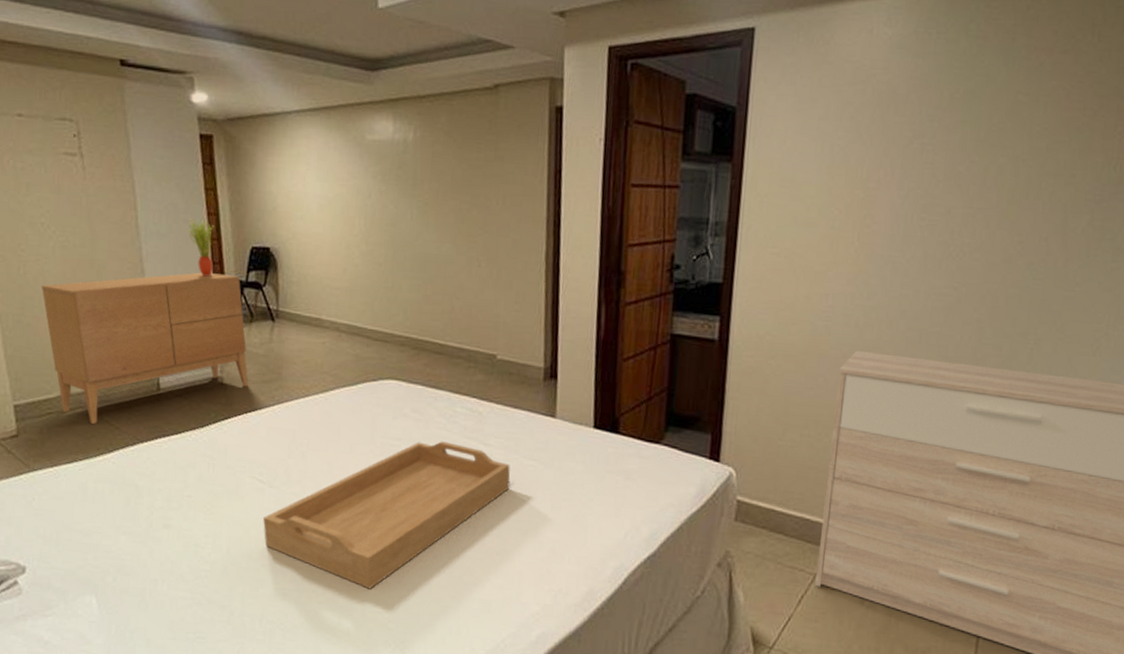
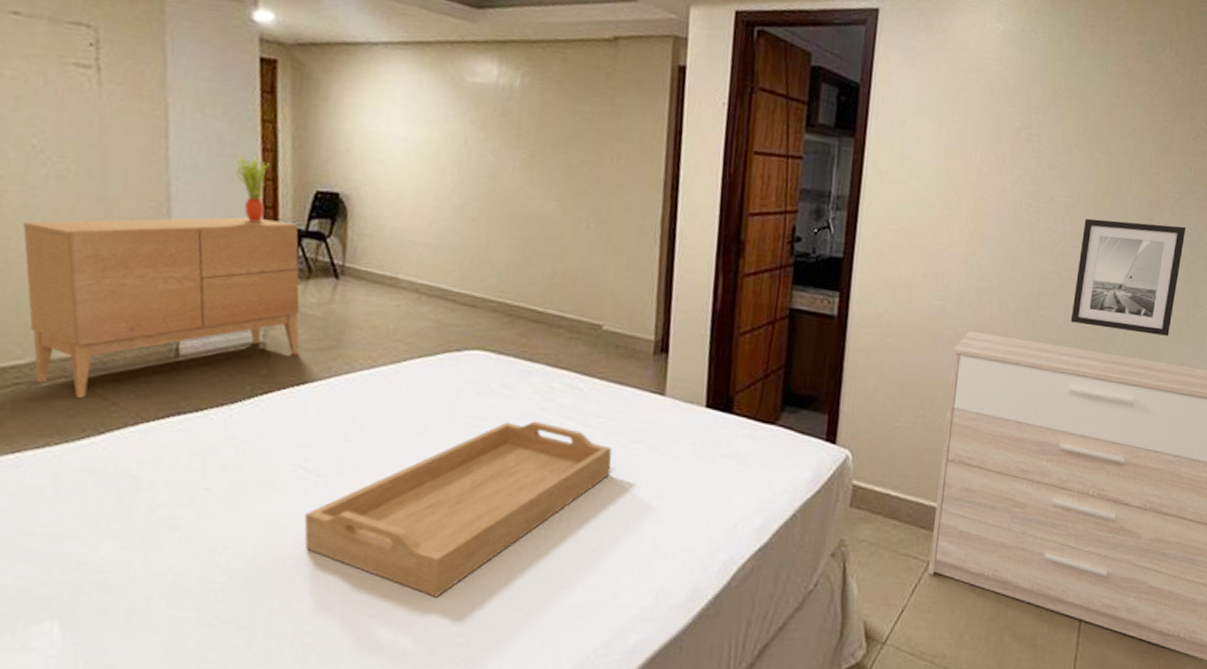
wall art: none [968,229,1108,350] -> present [1070,218,1186,336]

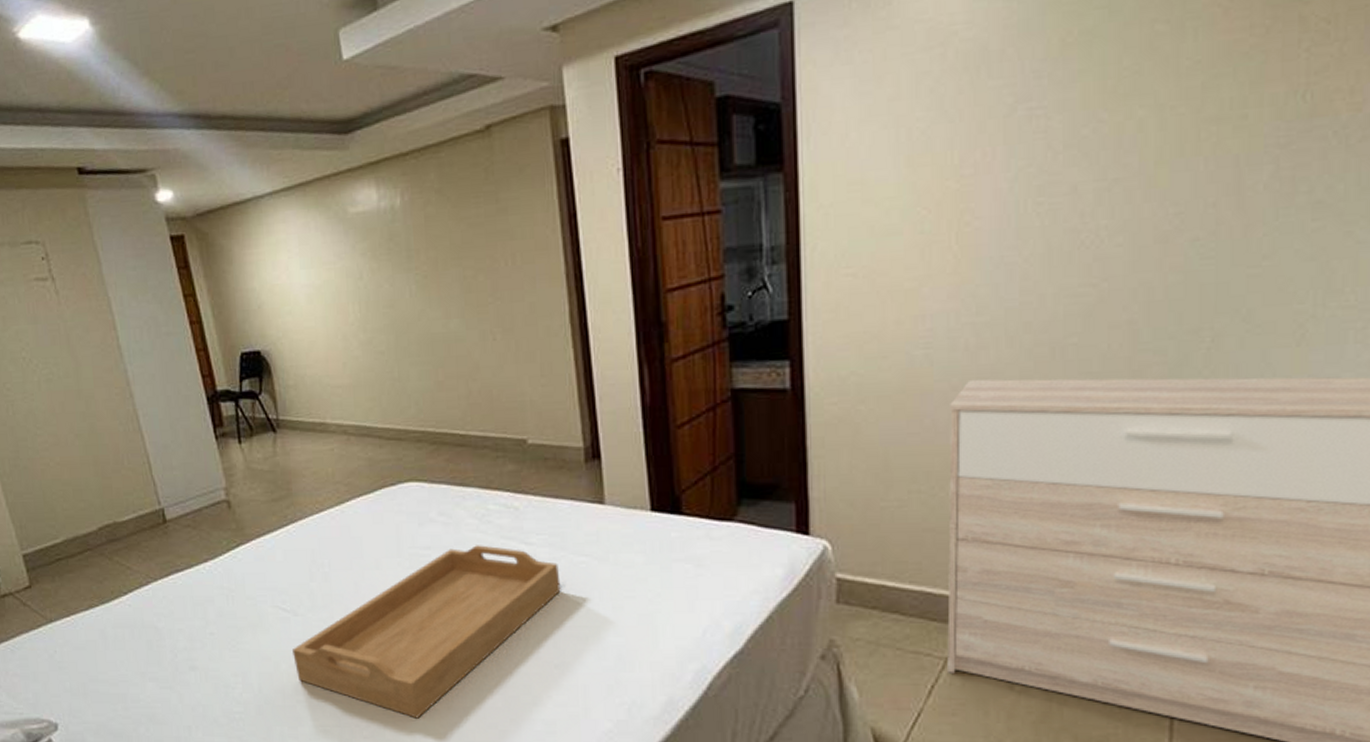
sideboard: present [22,217,300,399] -> none [31,386,257,567]
potted plant: present [234,153,270,223] -> none [171,330,204,393]
wall art: present [1070,218,1186,336] -> none [1119,182,1301,347]

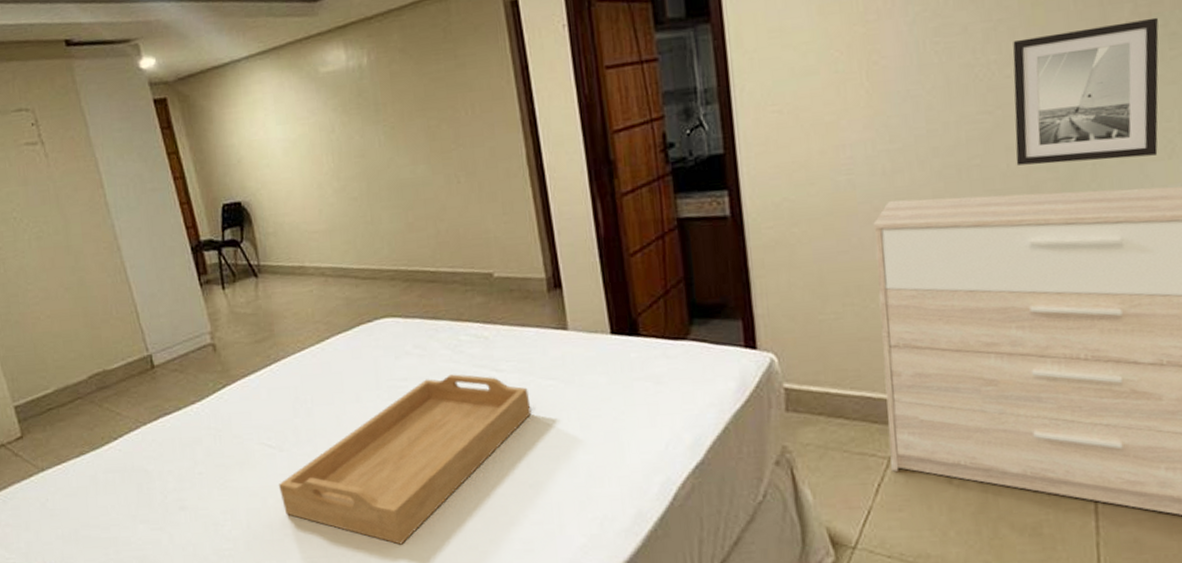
wall art: none [1119,182,1301,347] -> present [1013,17,1159,166]

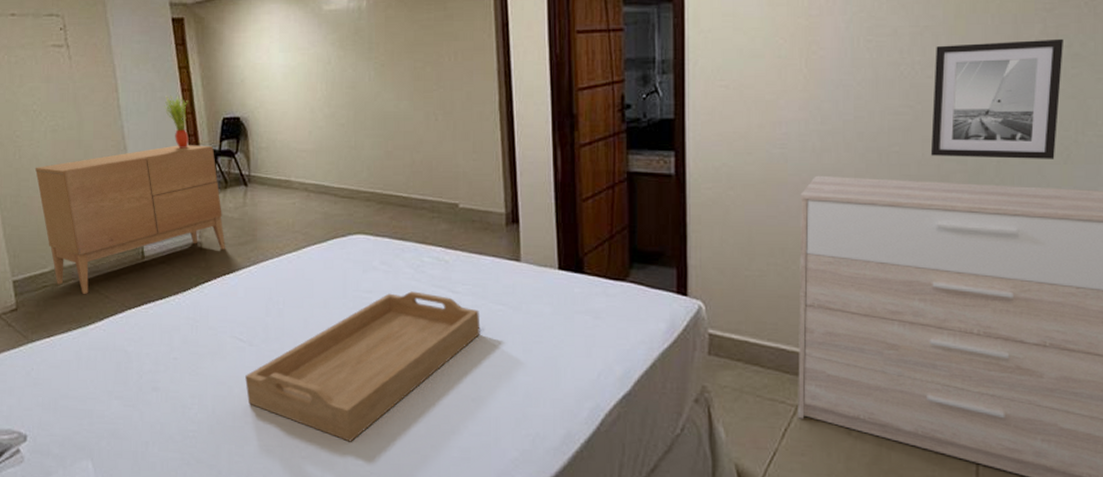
sideboard: none [22,236,241,414] -> present [34,145,225,295]
potted plant: none [156,185,188,243] -> present [164,96,189,149]

